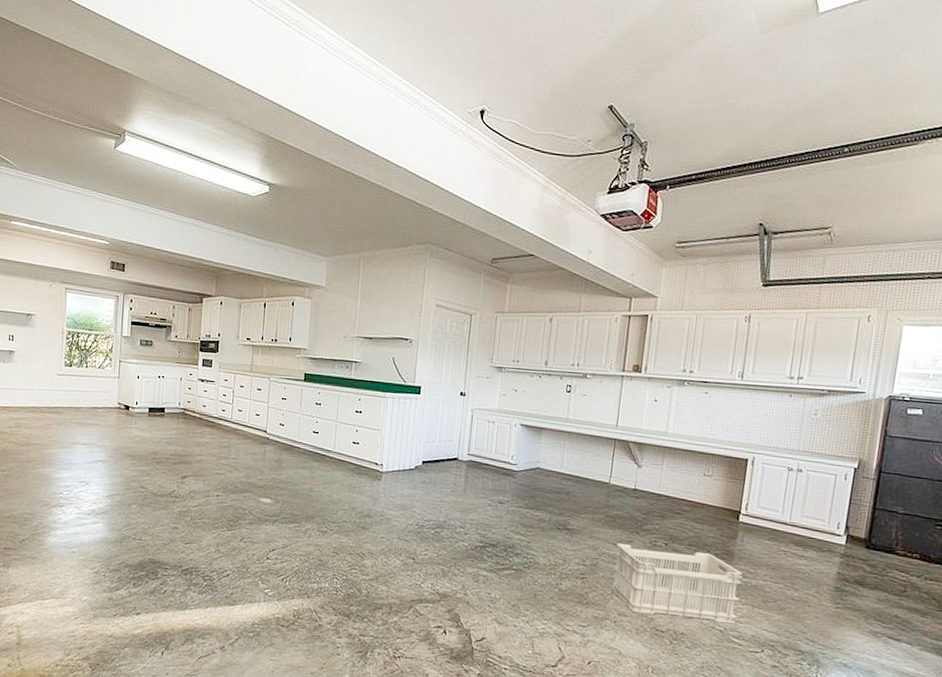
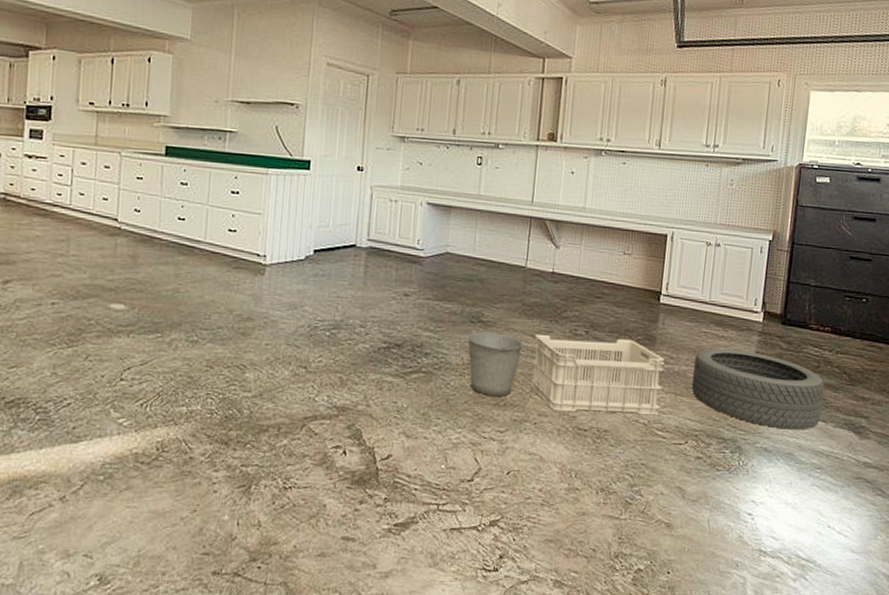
bucket: none [554,536,606,597] -> present [468,329,524,397]
car tire: none [769,566,911,650] -> present [692,348,825,430]

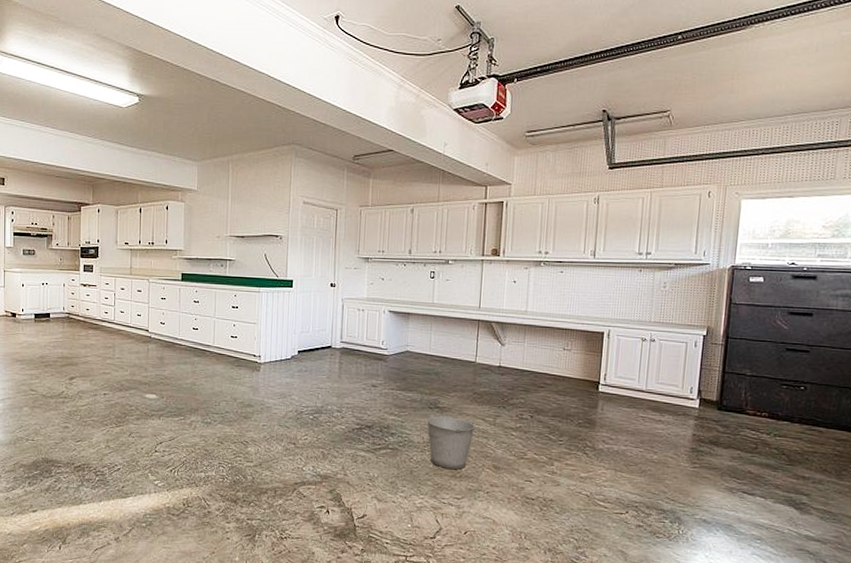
plastic crate: present [530,334,665,416] -> none [482,418,605,489]
car tire: present [692,348,825,430] -> none [631,430,763,504]

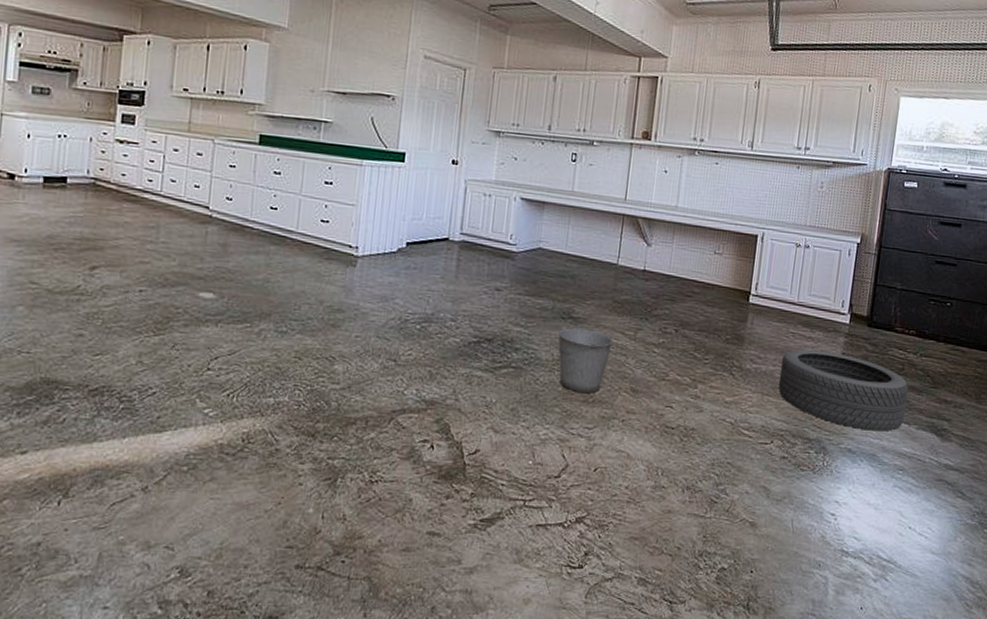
car tire: none [631,430,763,504] -> present [779,348,909,431]

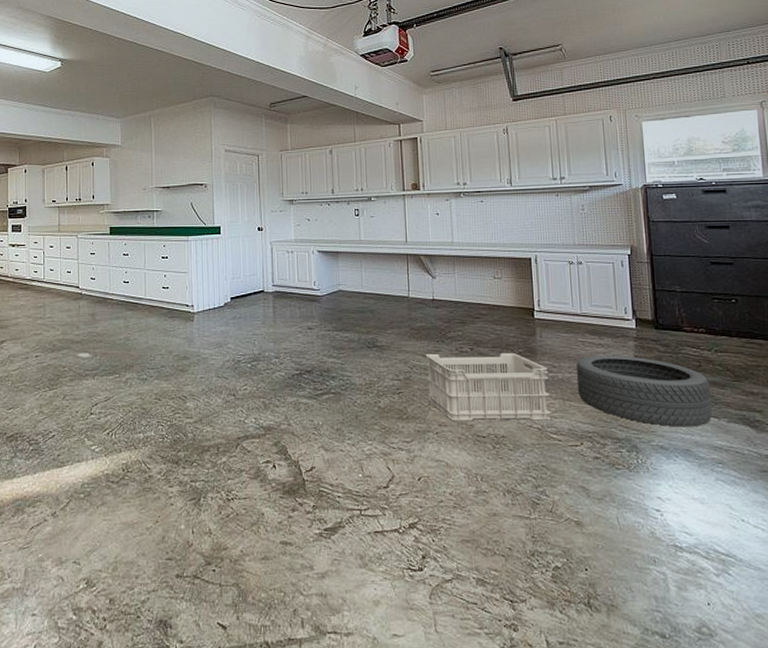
bucket: present [558,325,614,394] -> none [367,353,417,411]
plastic crate: none [619,331,753,415] -> present [425,352,551,421]

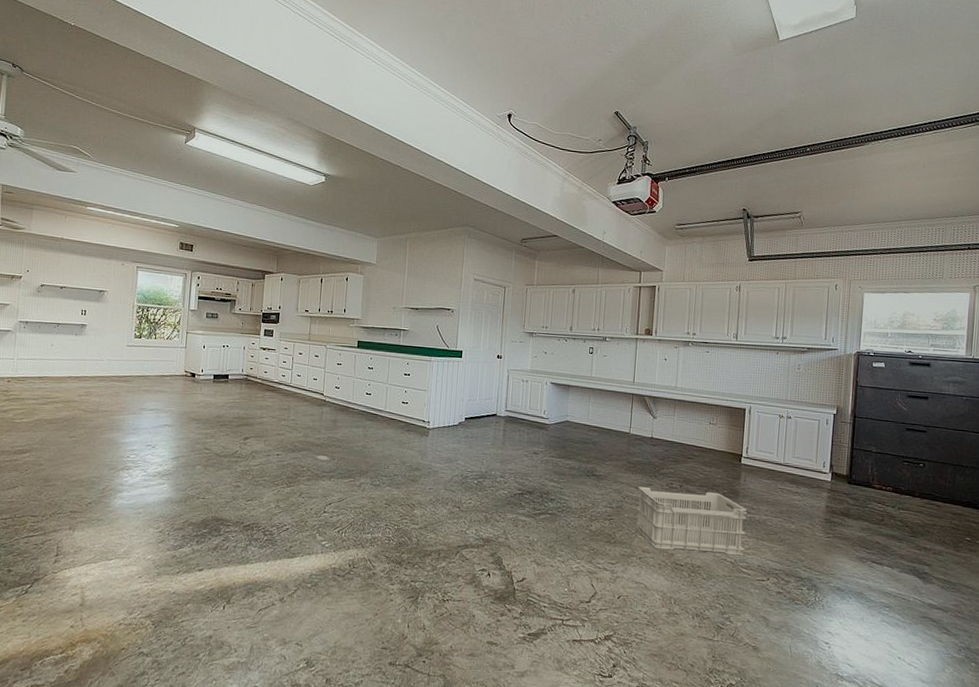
car tire: present [575,355,713,427] -> none [771,502,889,573]

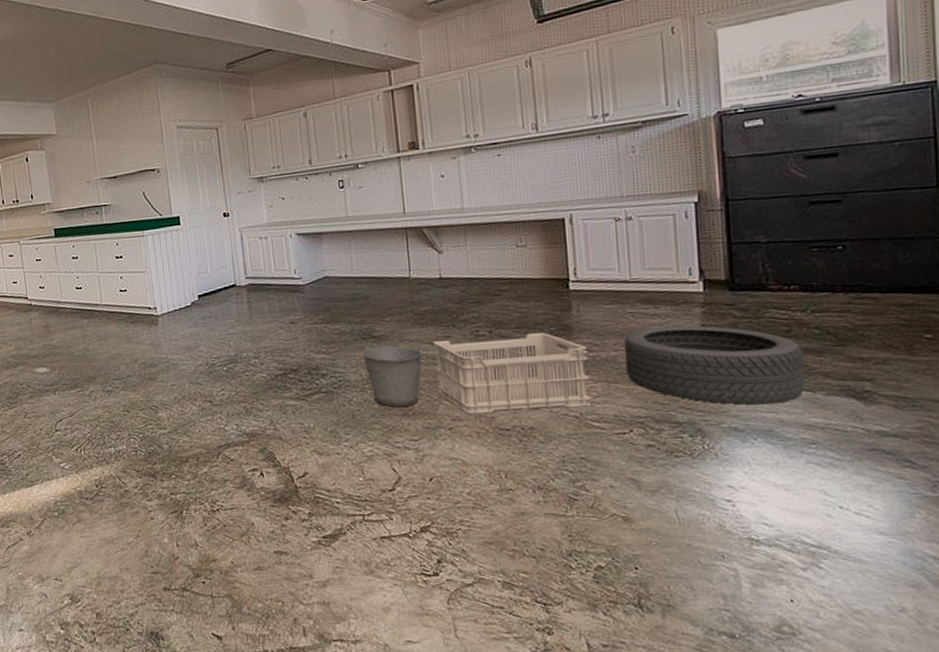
bucket: none [584,481,629,536] -> present [362,343,423,408]
car tire: none [771,502,889,573] -> present [623,325,805,405]

